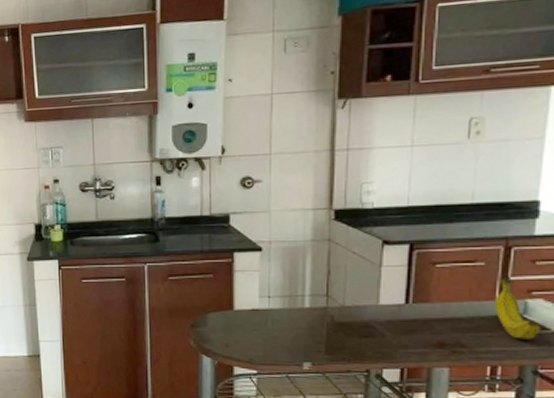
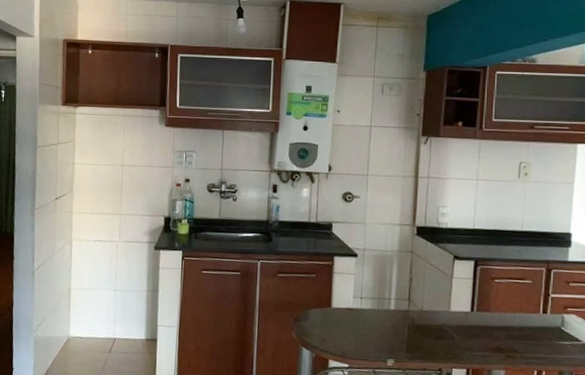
fruit: present [494,278,541,340] -> none [539,294,574,349]

